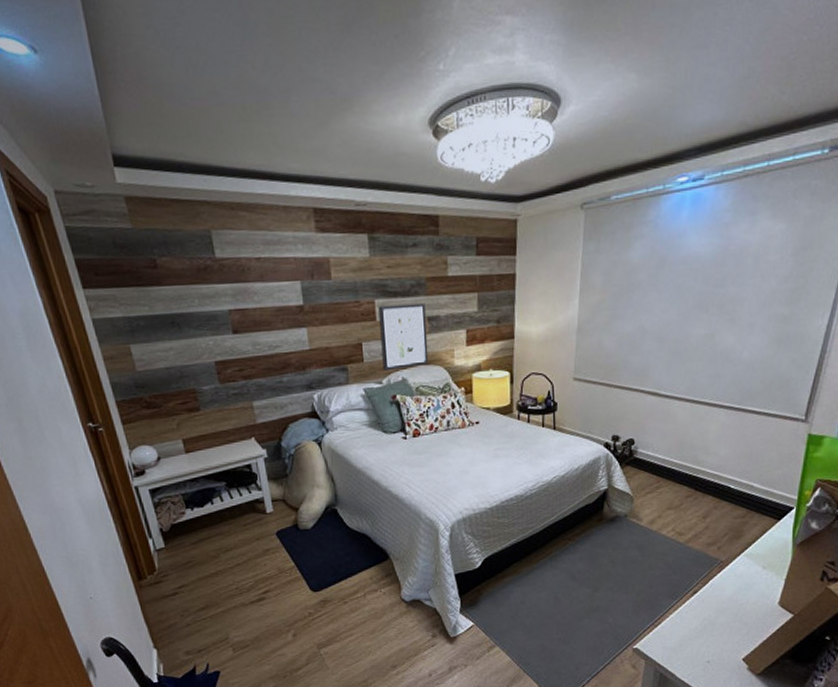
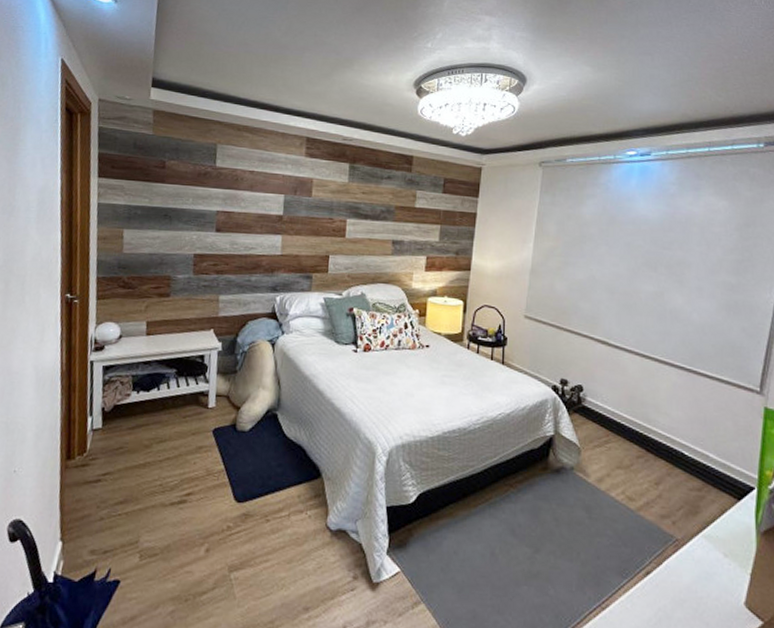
wall art: present [378,303,429,371] -> none [345,225,392,285]

